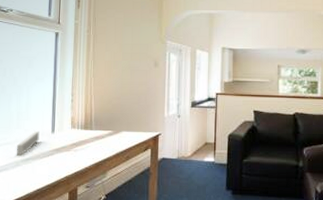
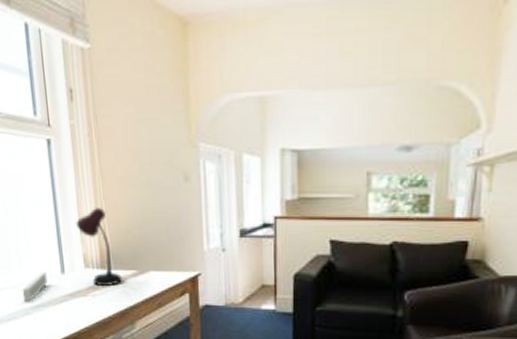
desk lamp: none [68,82,101,143] -> present [75,206,123,286]

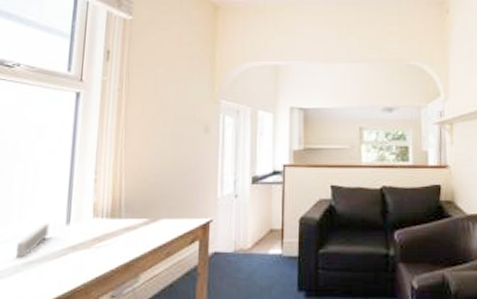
desk lamp: present [75,206,123,286] -> none [90,155,133,236]

